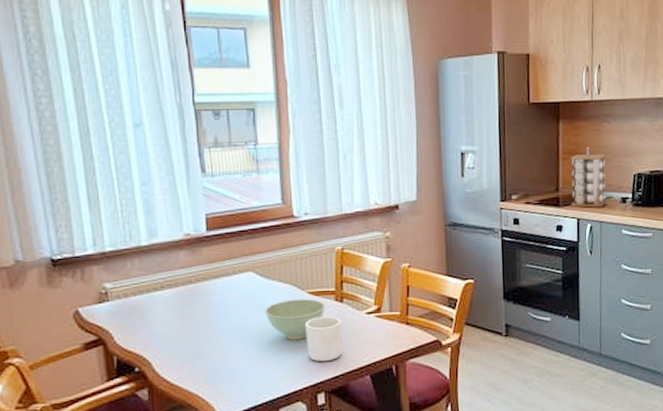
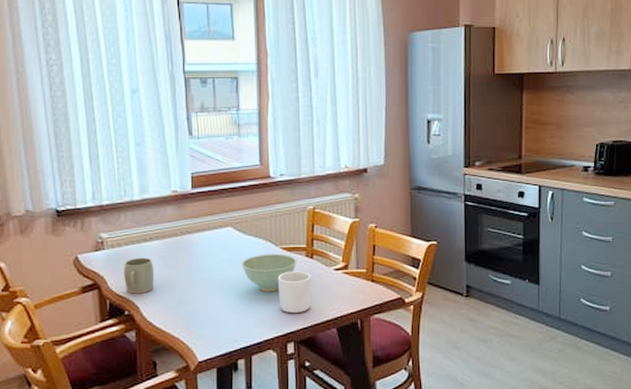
mug: none [132,307,168,349] -> present [124,257,155,294]
spice rack: present [570,147,607,208] -> none [532,116,569,176]

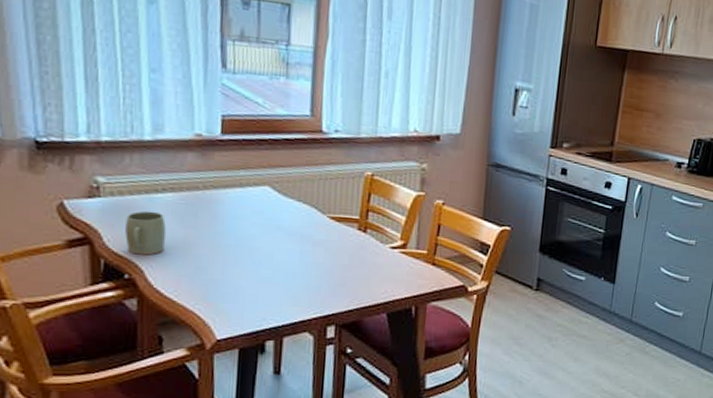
bowl: present [242,254,297,292] -> none [278,222,347,267]
mug: present [277,271,311,314] -> none [320,244,362,294]

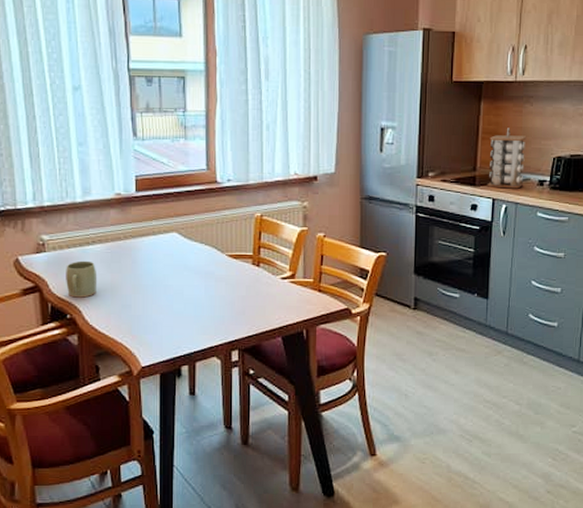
spice rack: none [623,103,669,169] -> present [487,128,527,189]

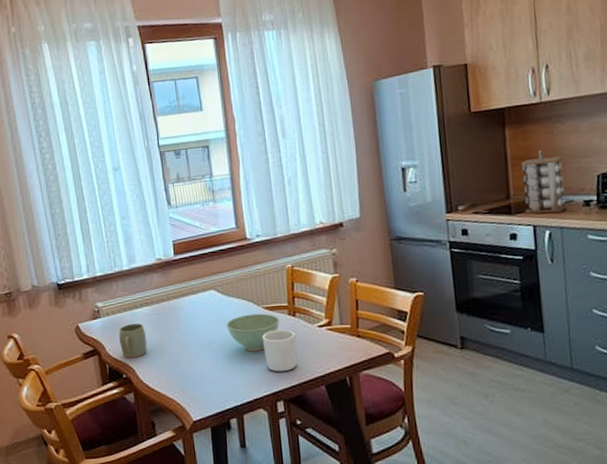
bowl: none [186,261,243,299] -> present [226,313,280,351]
mug: none [222,279,257,322] -> present [262,329,298,373]

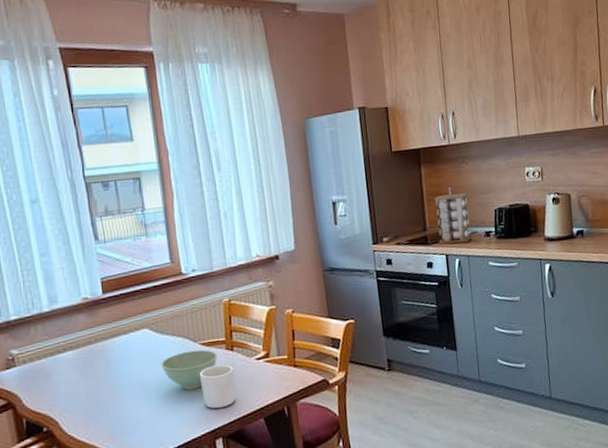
mug: present [119,323,148,358] -> none [38,369,72,409]

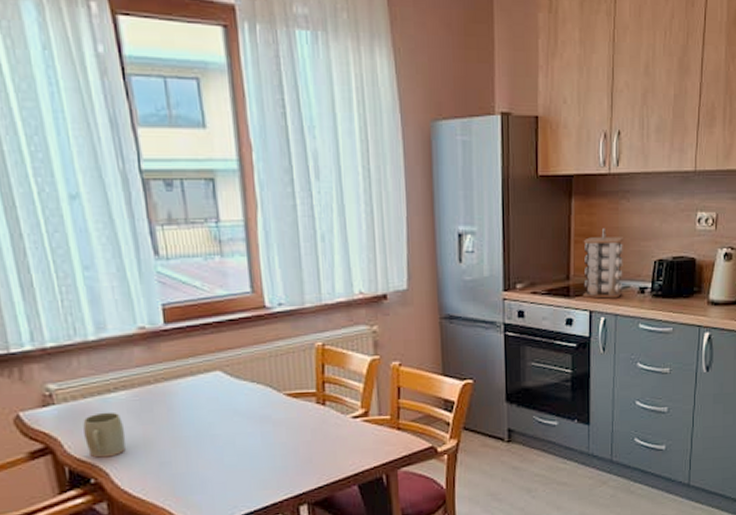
mug: none [38,369,72,409] -> present [83,411,126,458]
bowl: present [161,349,218,390] -> none [236,401,306,447]
mug: present [199,364,236,410] -> none [282,420,326,472]

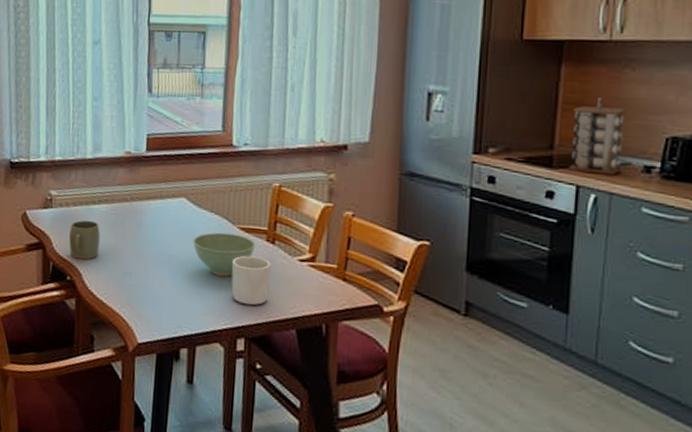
bowl: none [236,401,306,447] -> present [193,232,256,277]
mug: none [282,420,326,472] -> present [231,255,271,307]

